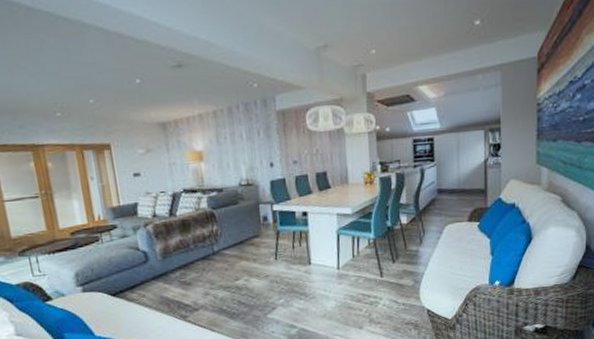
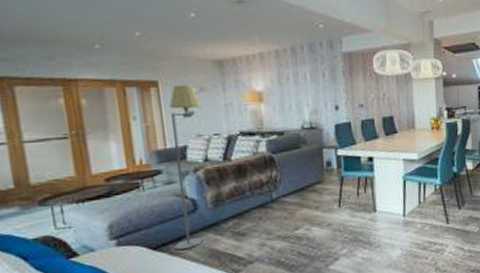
floor lamp: none [120,146,154,297] -> present [168,84,203,251]

